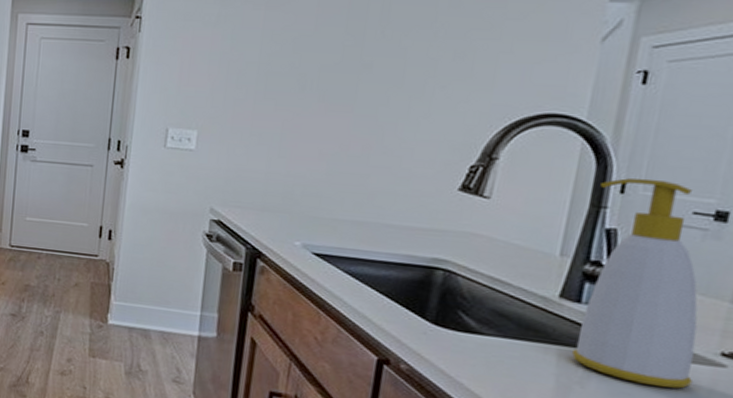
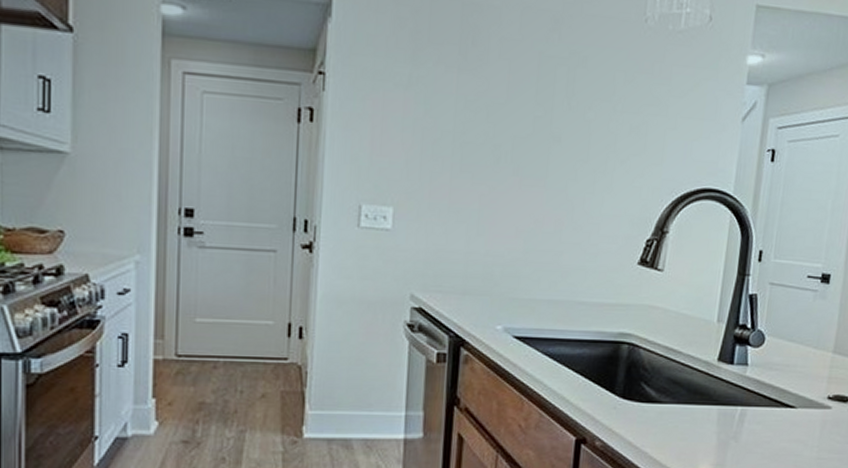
soap bottle: present [571,178,698,389] -> none [727,247,812,433]

